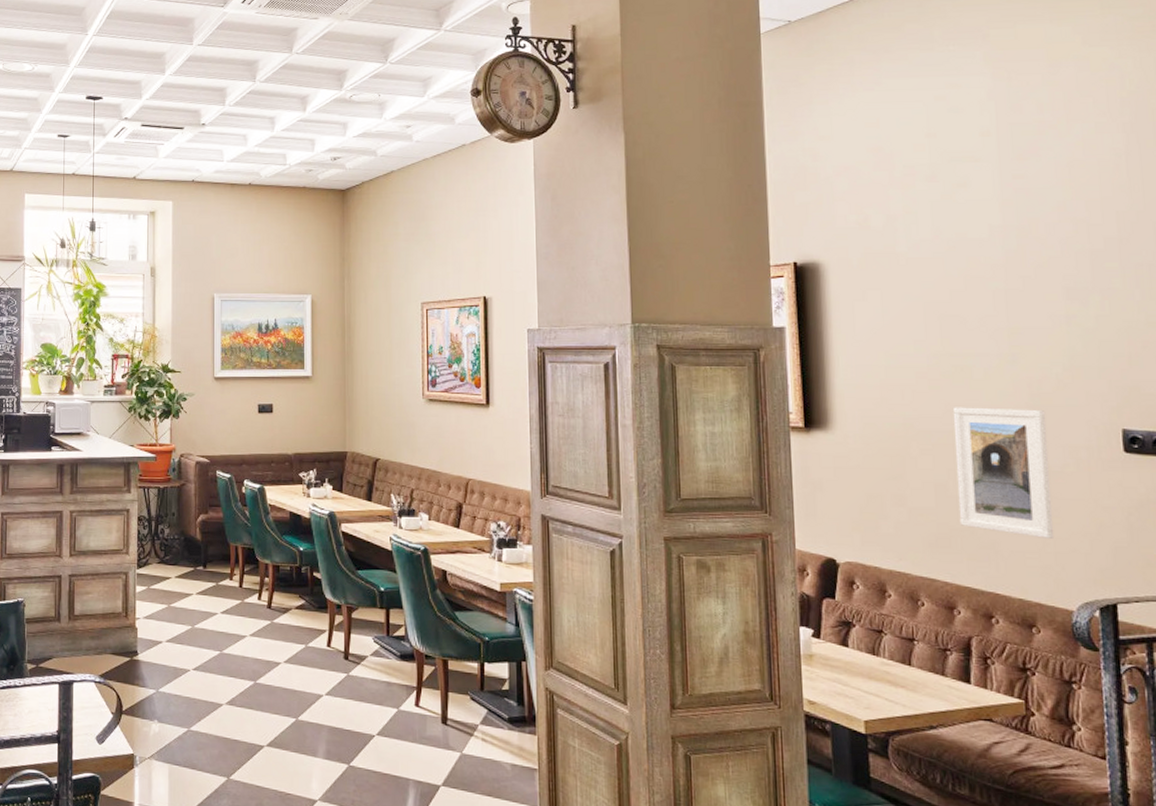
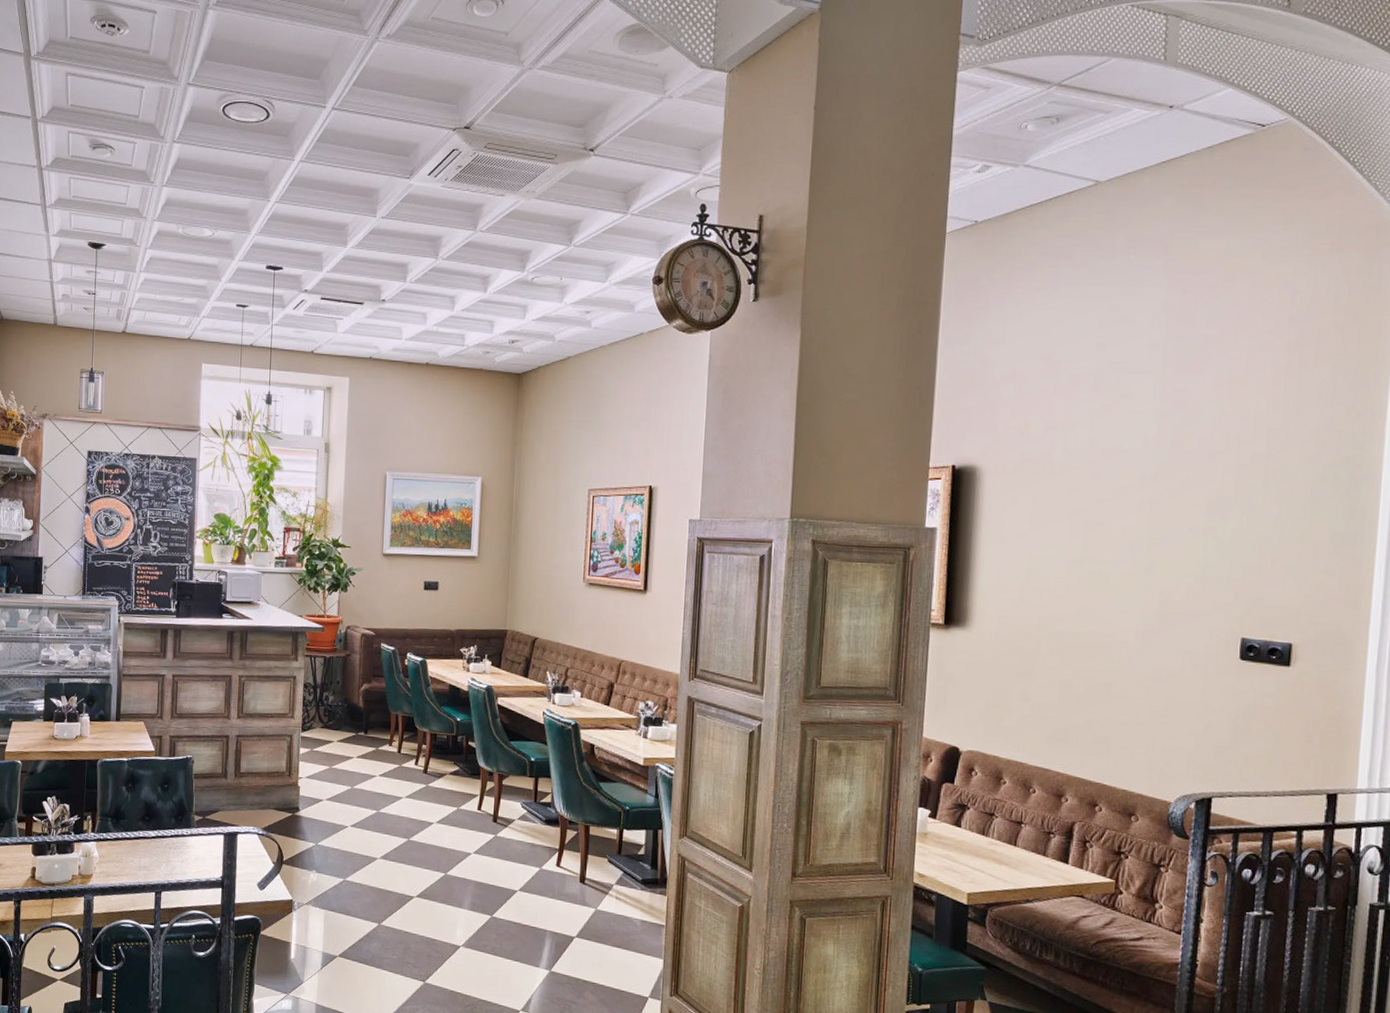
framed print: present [952,407,1055,538] -> none [1078,610,1172,736]

